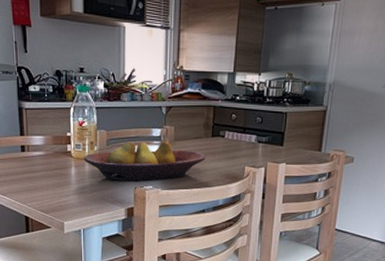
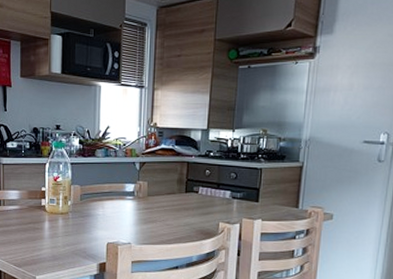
fruit bowl: present [83,141,205,181] -> none [57,196,179,236]

